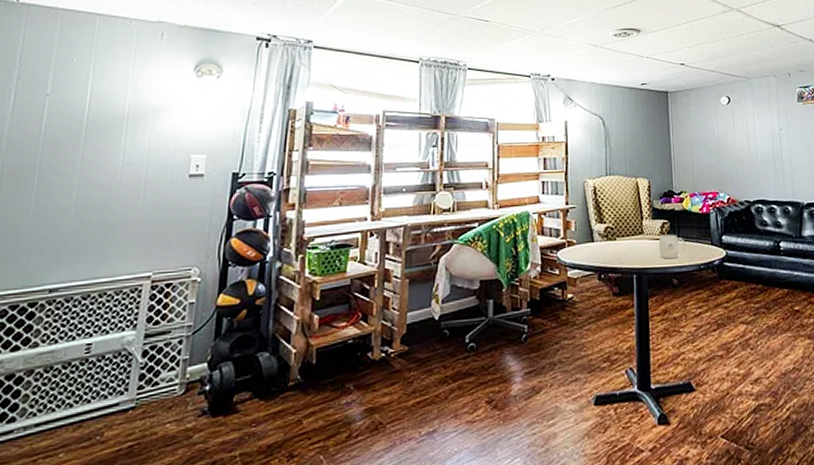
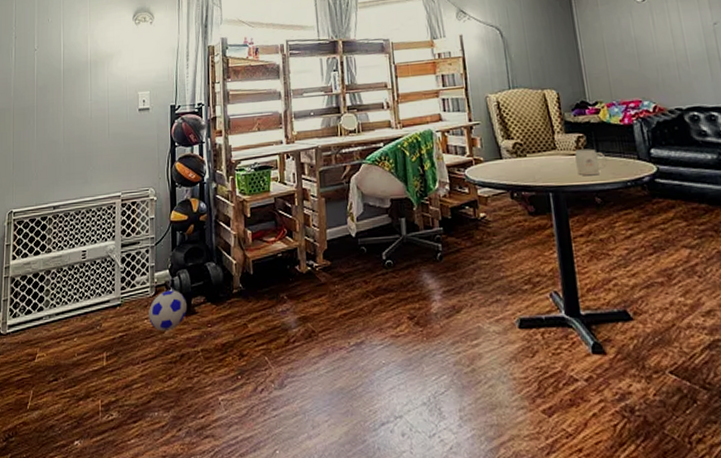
soccer ball: none [173,386,228,436] -> present [149,290,188,331]

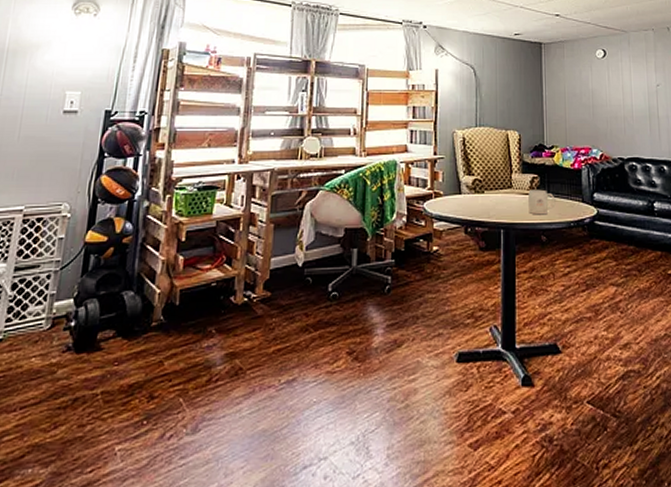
soccer ball: present [149,290,188,331] -> none [38,322,92,371]

